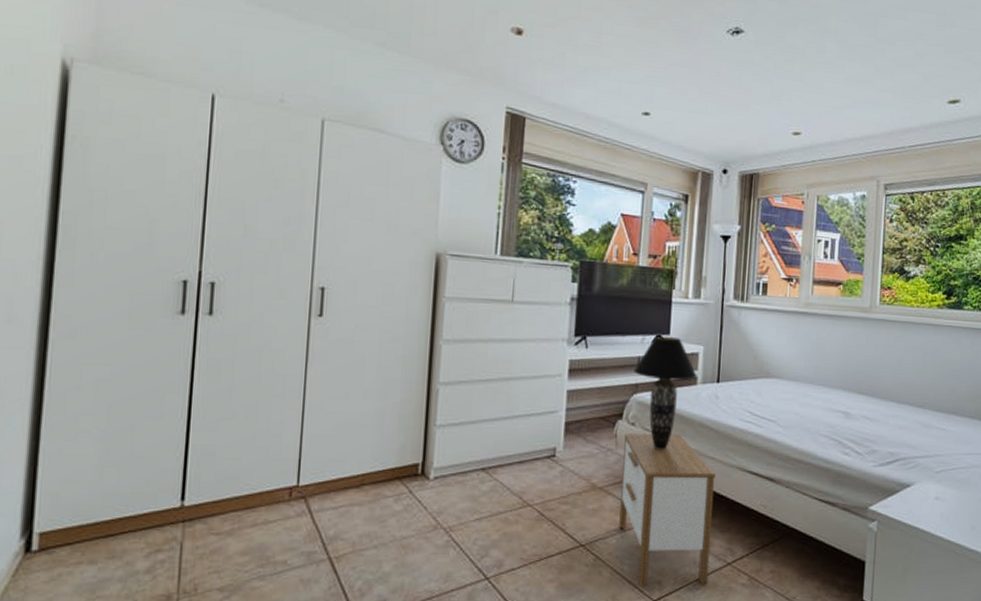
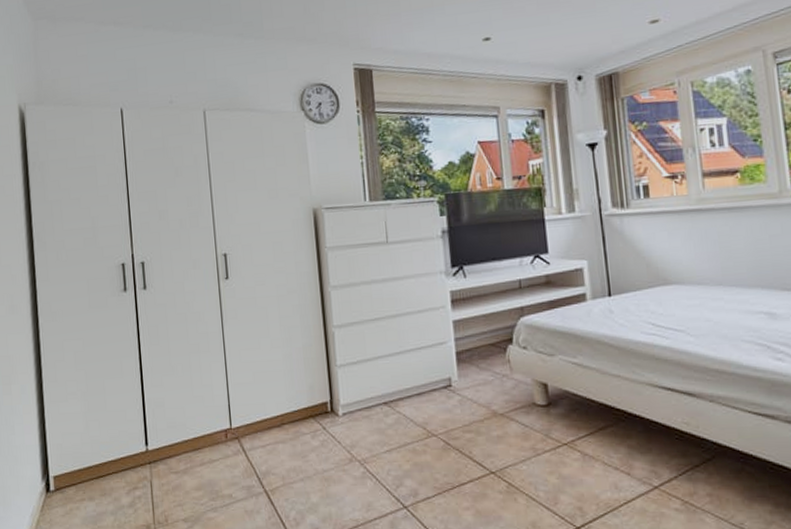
nightstand: present [619,433,716,586] -> none [517,354,635,513]
table lamp: present [634,336,697,450] -> none [516,255,585,371]

